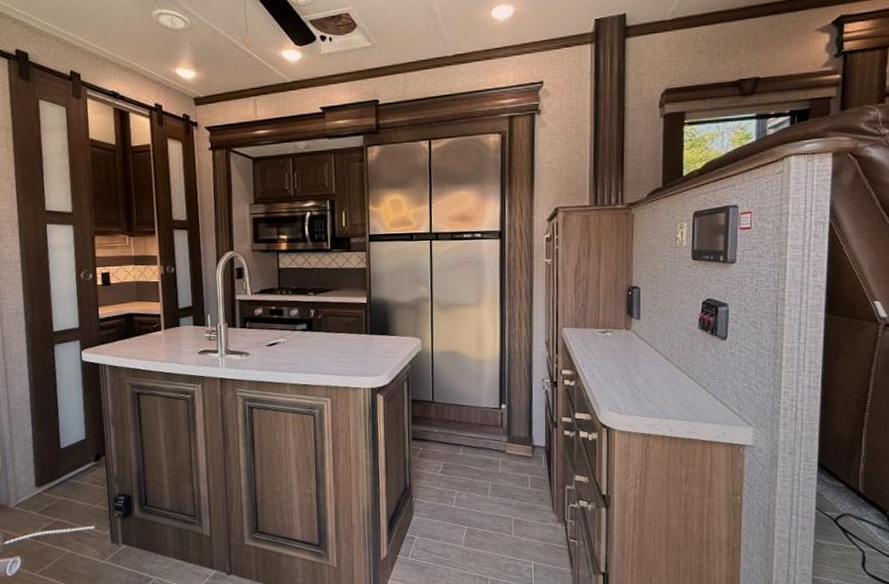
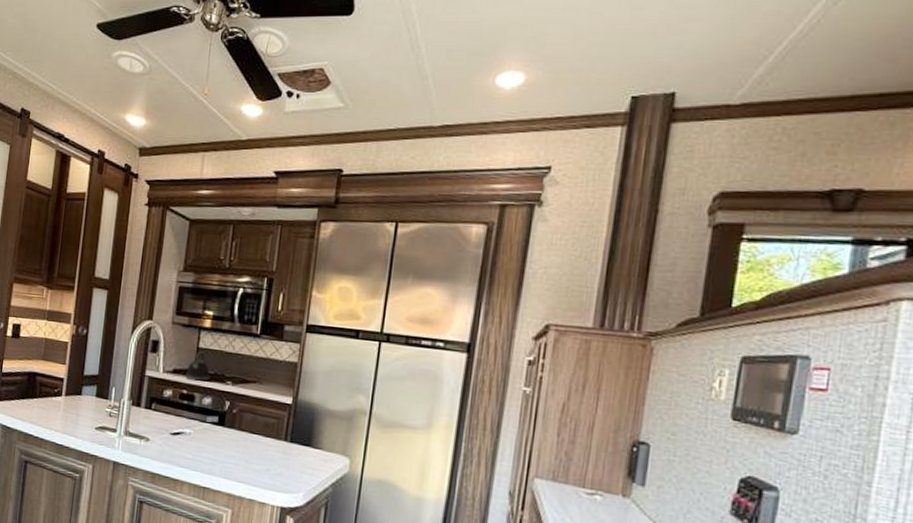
kettle: none [271,272,293,298] -> present [185,352,210,382]

